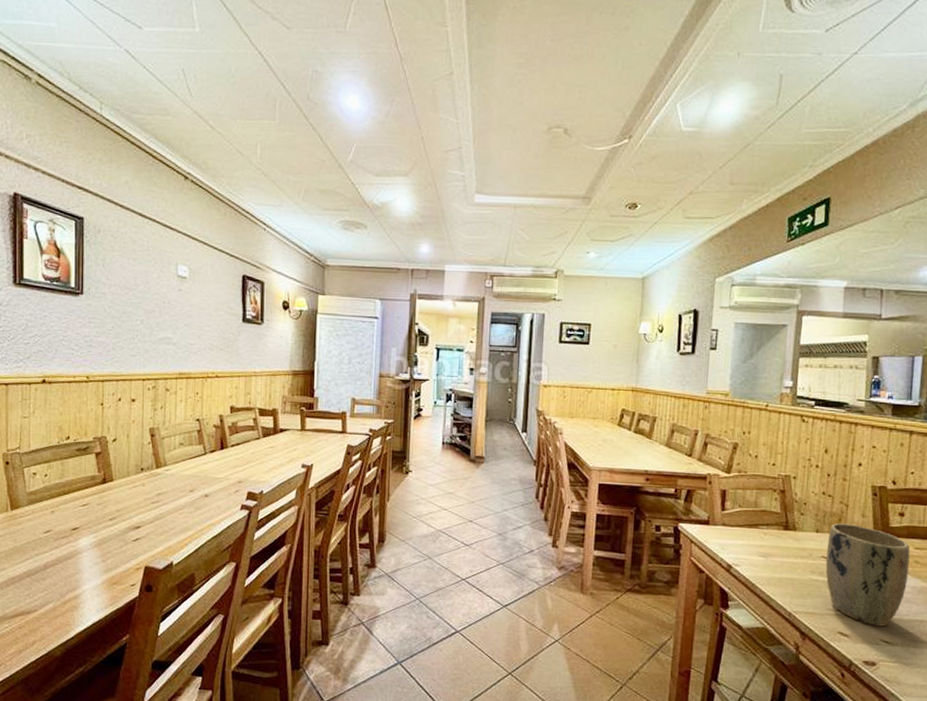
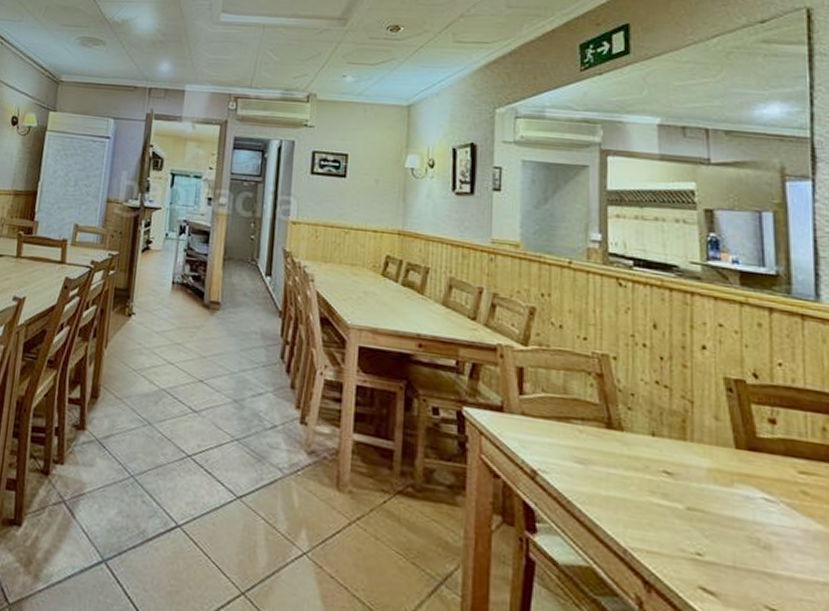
plant pot: present [825,523,910,627] -> none [669,425,795,586]

